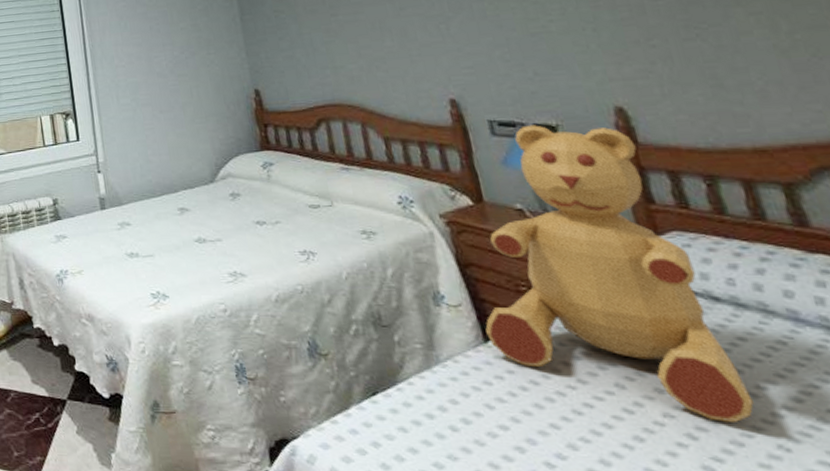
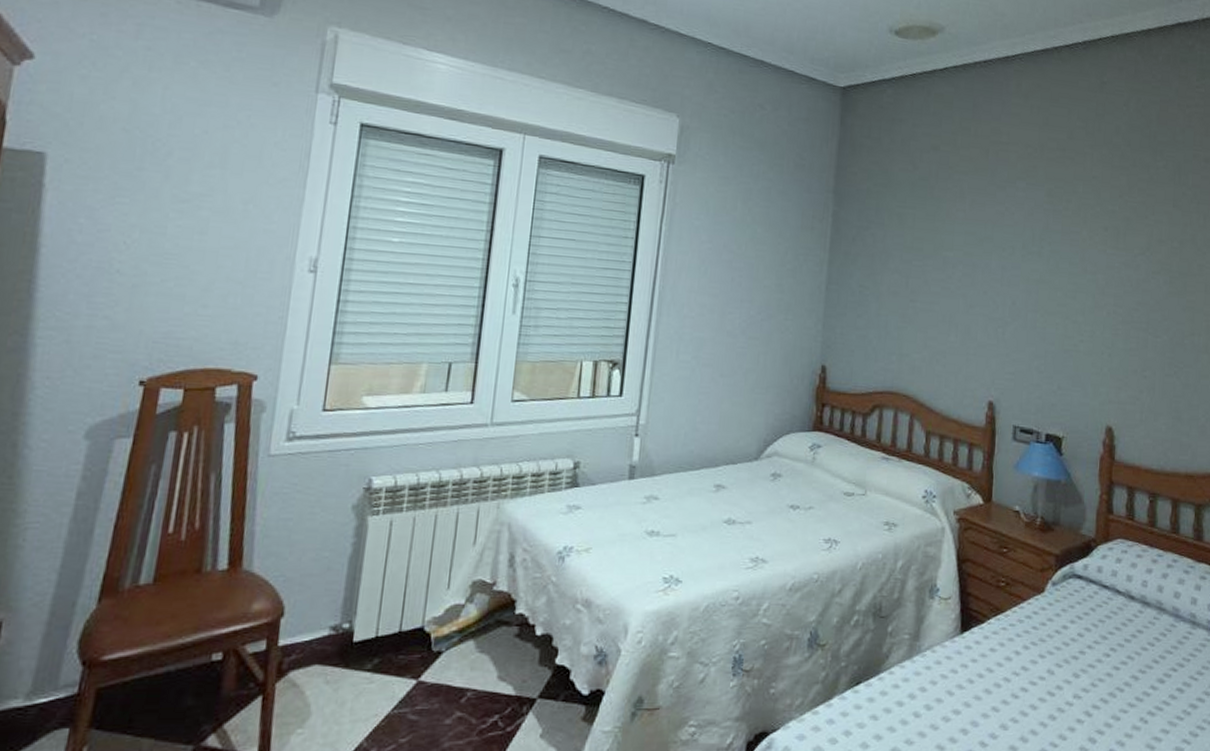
teddy bear: present [485,125,754,422] -> none [964,434,1134,700]

